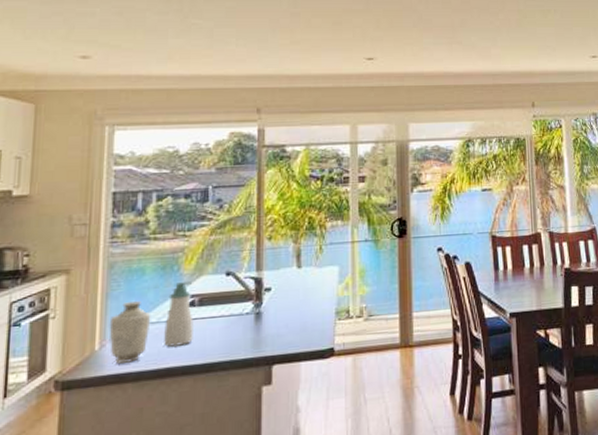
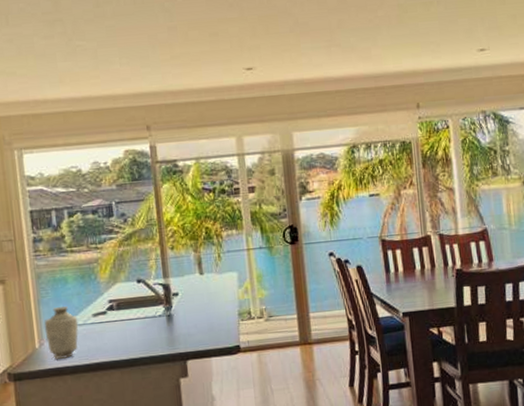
soap bottle: present [164,282,193,347] -> none [90,289,116,345]

